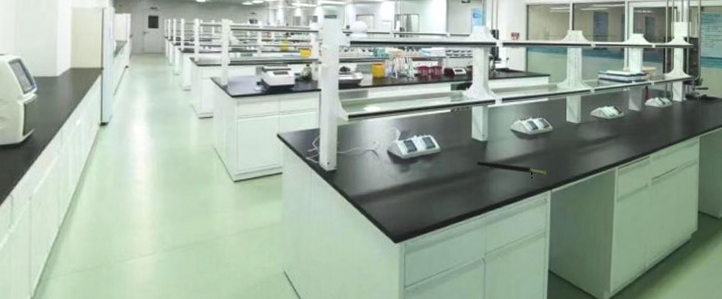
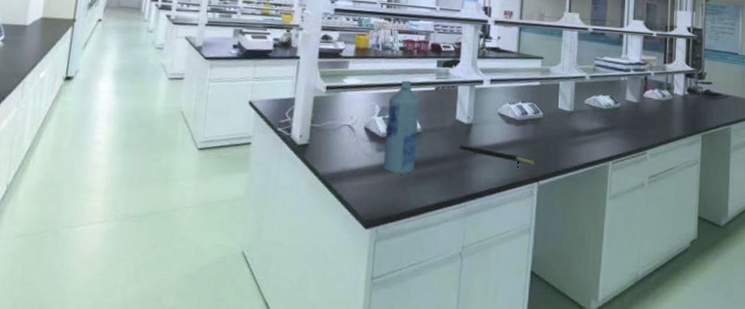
bottle: none [407,105,437,192] -> present [383,80,420,174]

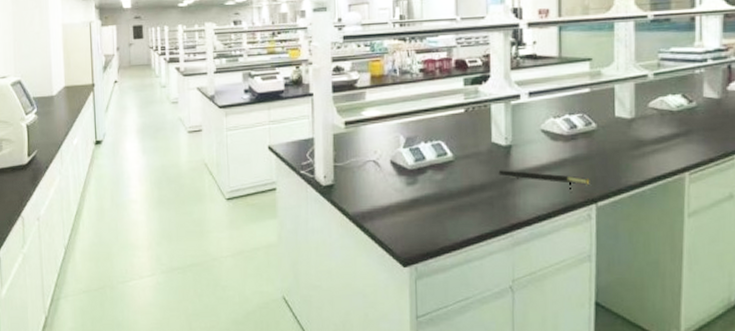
bottle: present [383,80,420,174] -> none [414,105,450,207]

